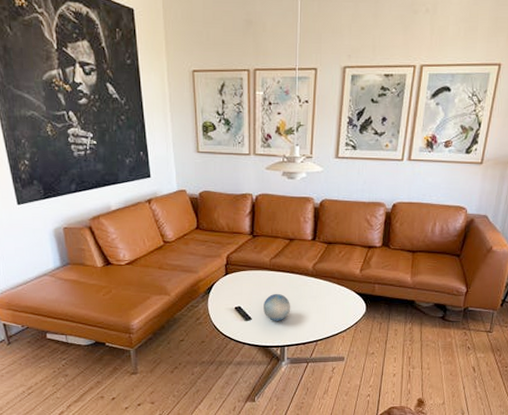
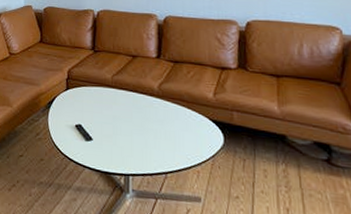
decorative ball: present [264,293,291,321] -> none [105,113,136,145]

